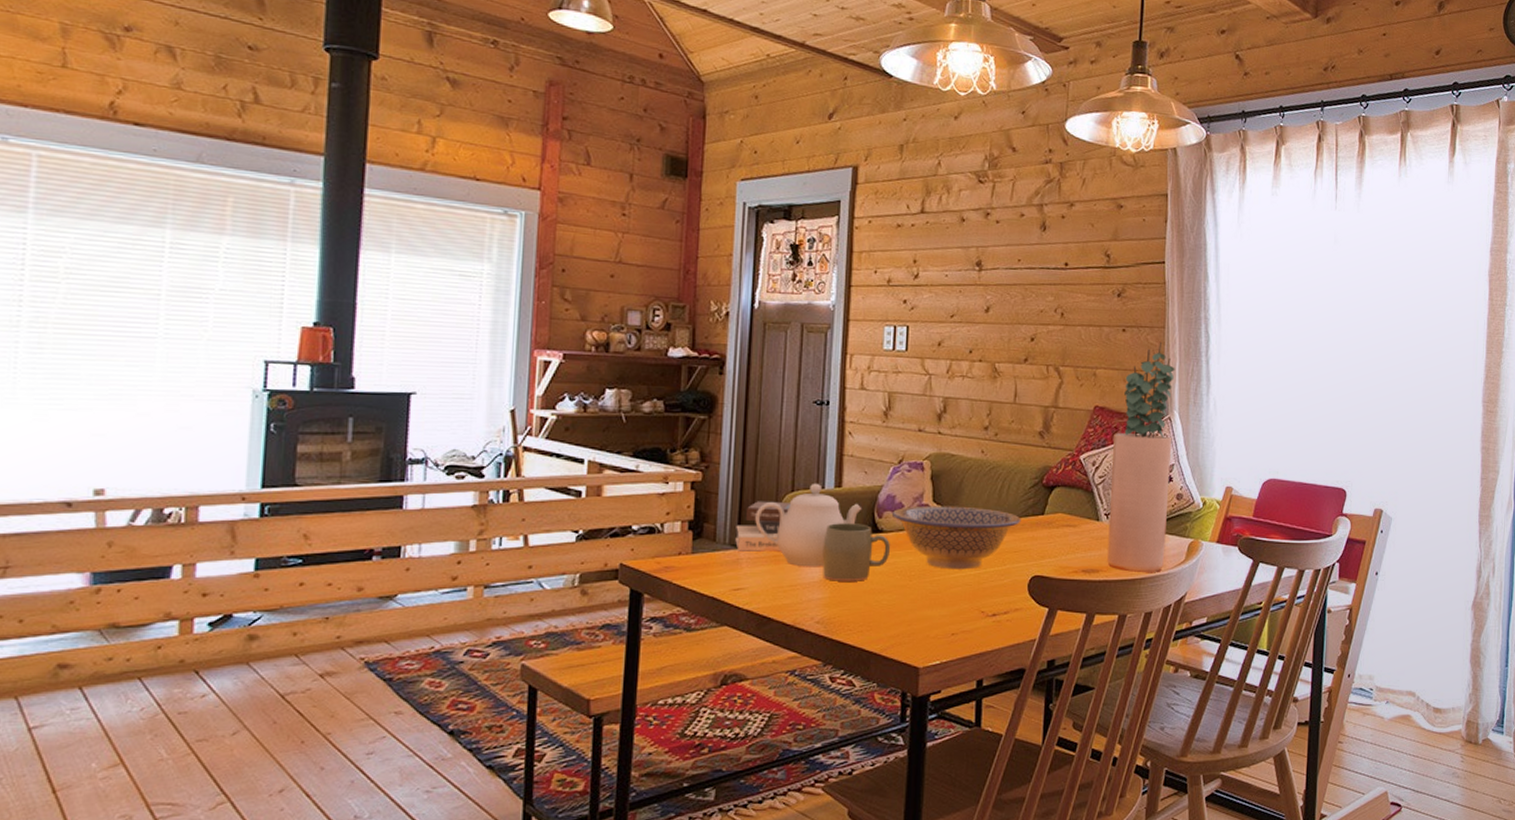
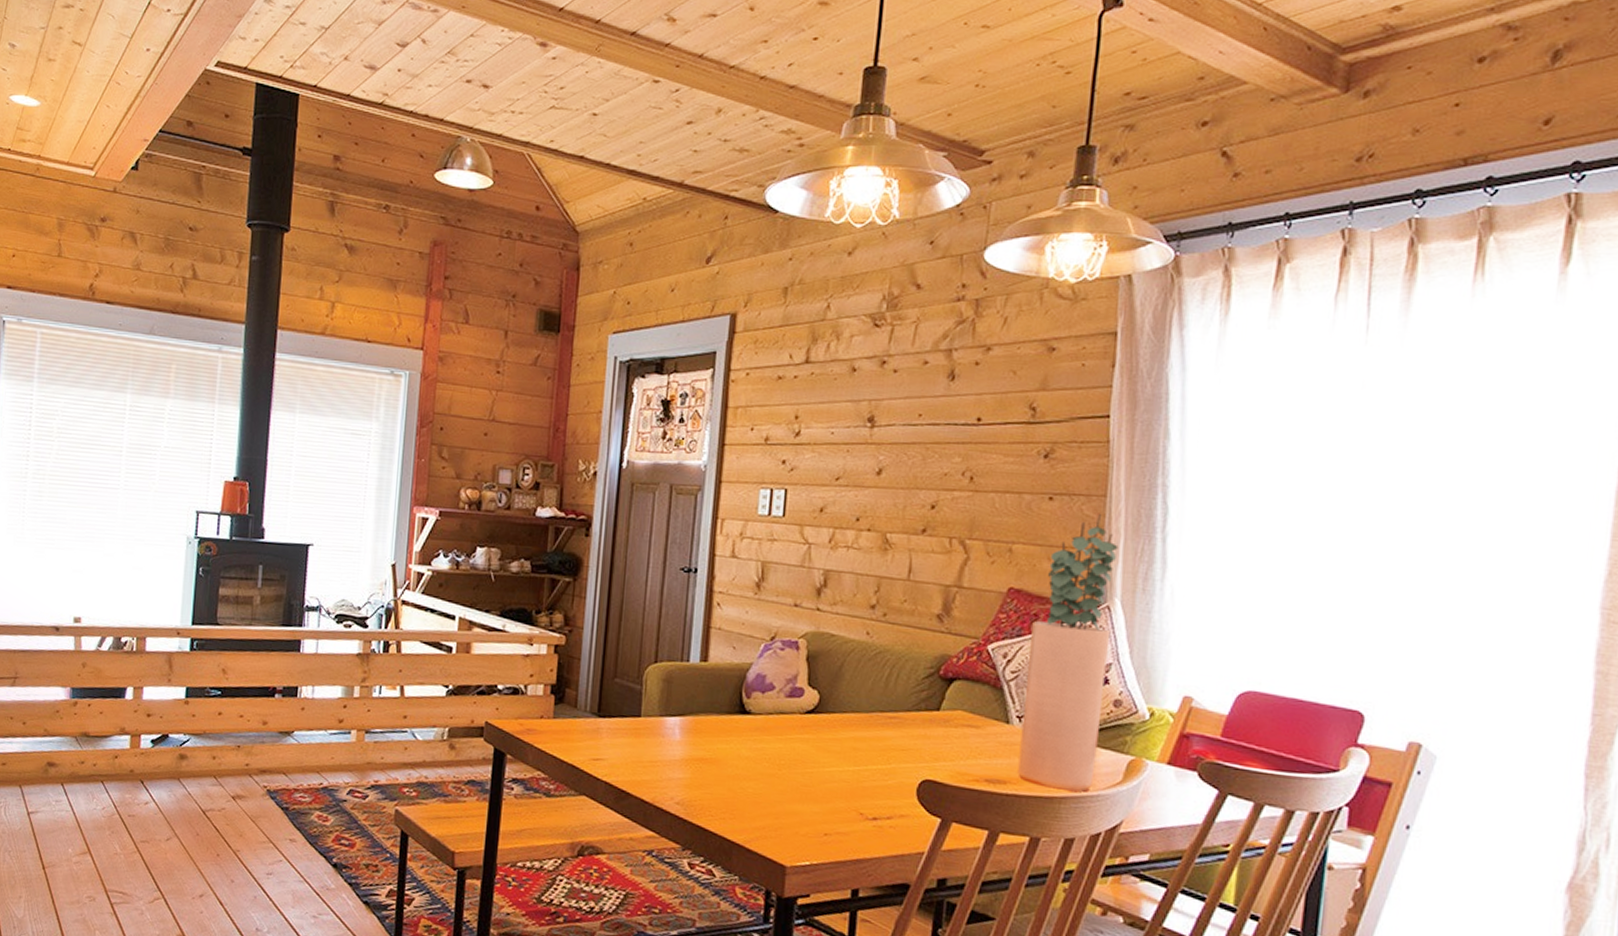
books: present [735,501,791,552] -> none [596,670,653,725]
teapot: present [755,483,862,567] -> none [616,655,729,745]
mug: present [822,523,891,581] -> none [684,699,759,765]
bowl: present [891,505,1021,570] -> none [761,688,912,765]

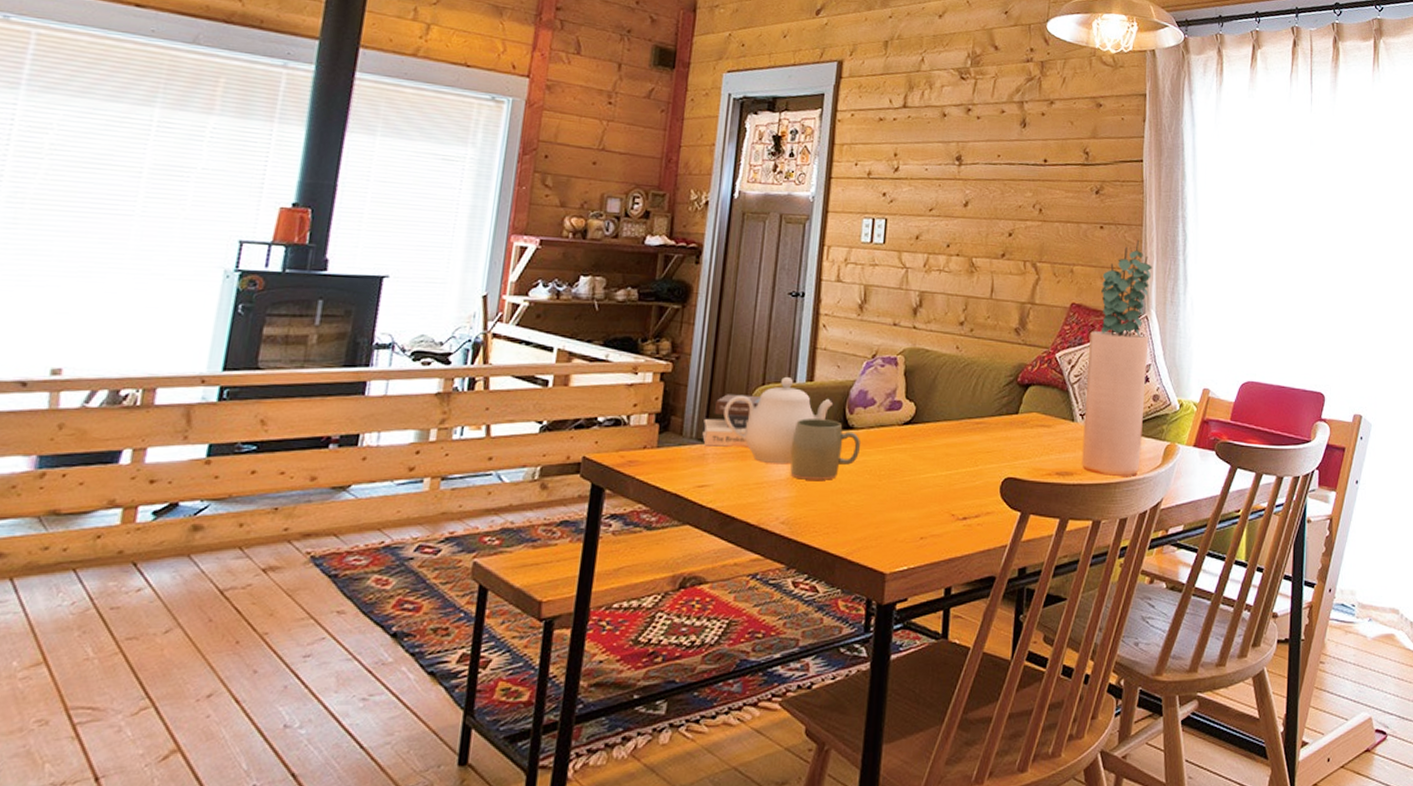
books: none [596,670,653,725] -> present [702,394,761,447]
teapot: none [616,655,729,745] -> present [723,376,834,465]
mug: none [684,699,759,765] -> present [790,418,861,480]

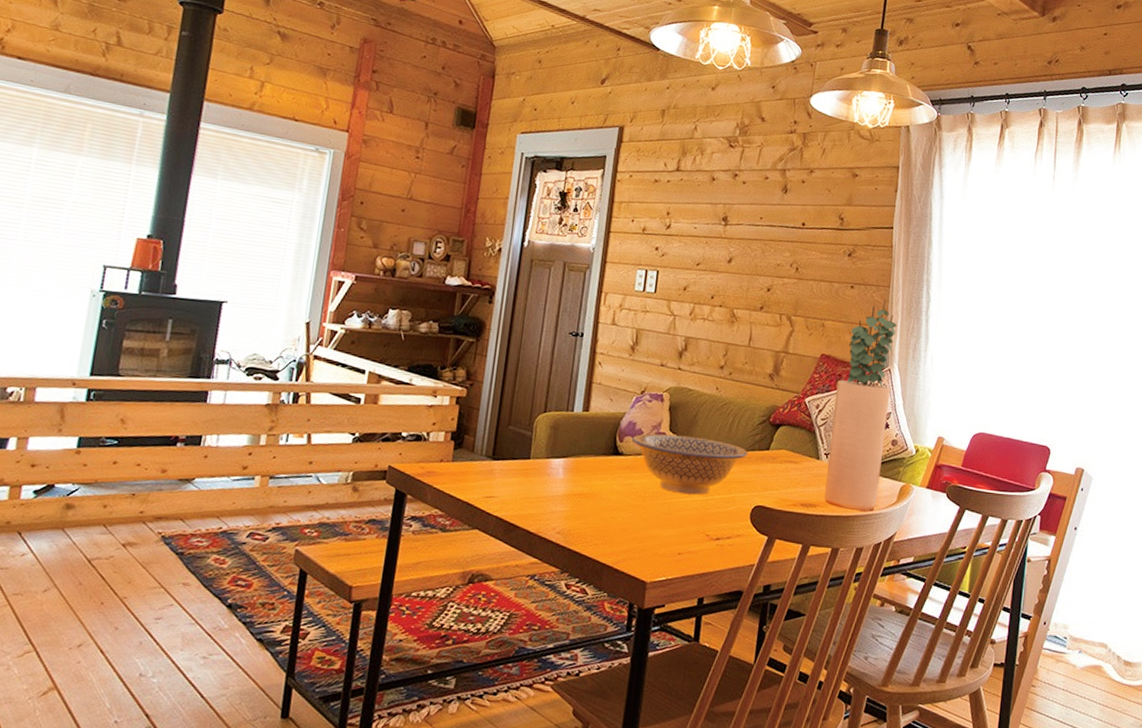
books: present [702,394,761,447] -> none [491,418,543,466]
teapot: present [723,376,834,465] -> none [510,406,606,483]
mug: present [790,418,861,480] -> none [566,443,629,499]
bowl: none [863,402,995,470] -> present [631,433,748,496]

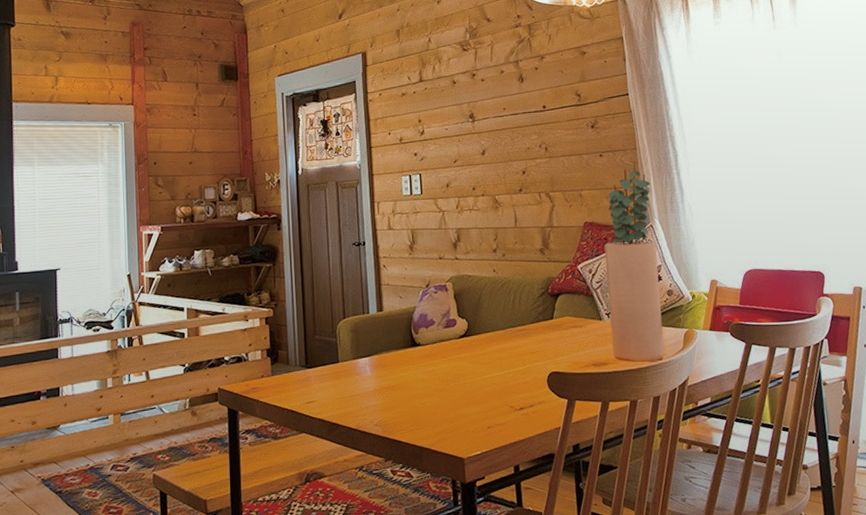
bowl: present [631,433,748,496] -> none [425,318,534,373]

